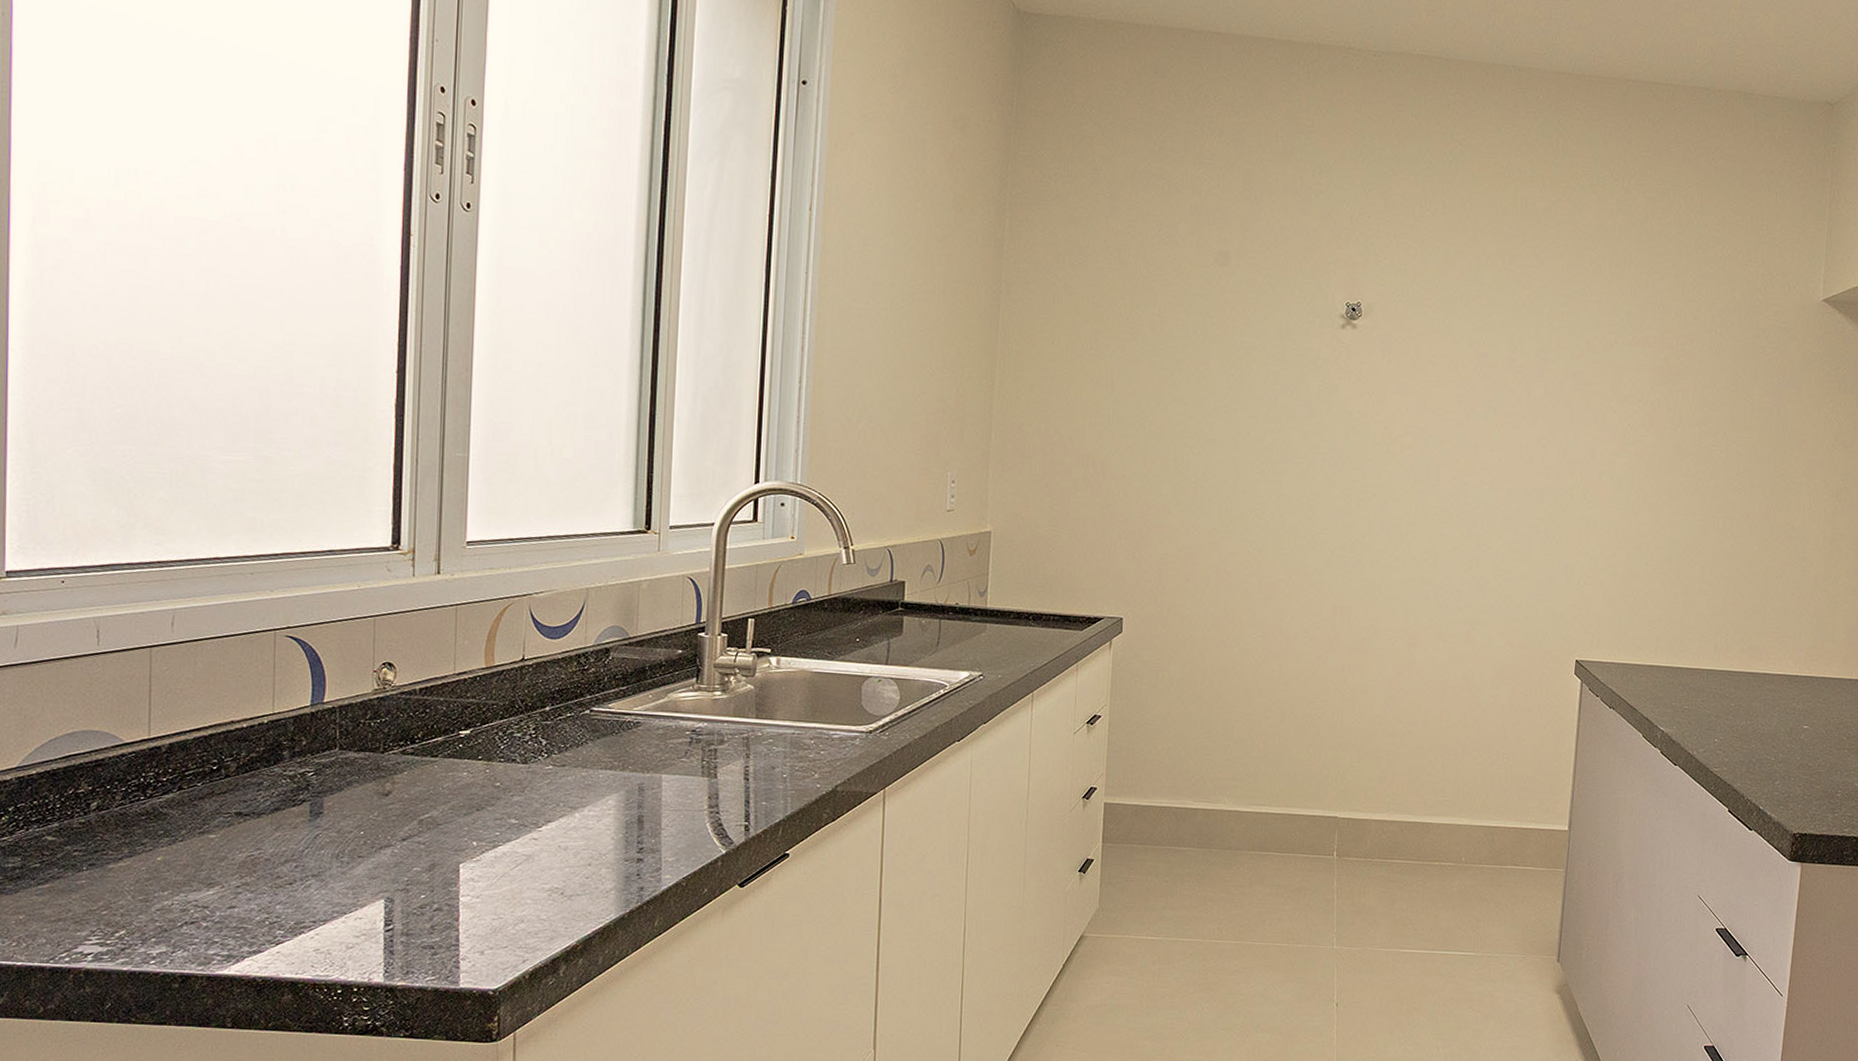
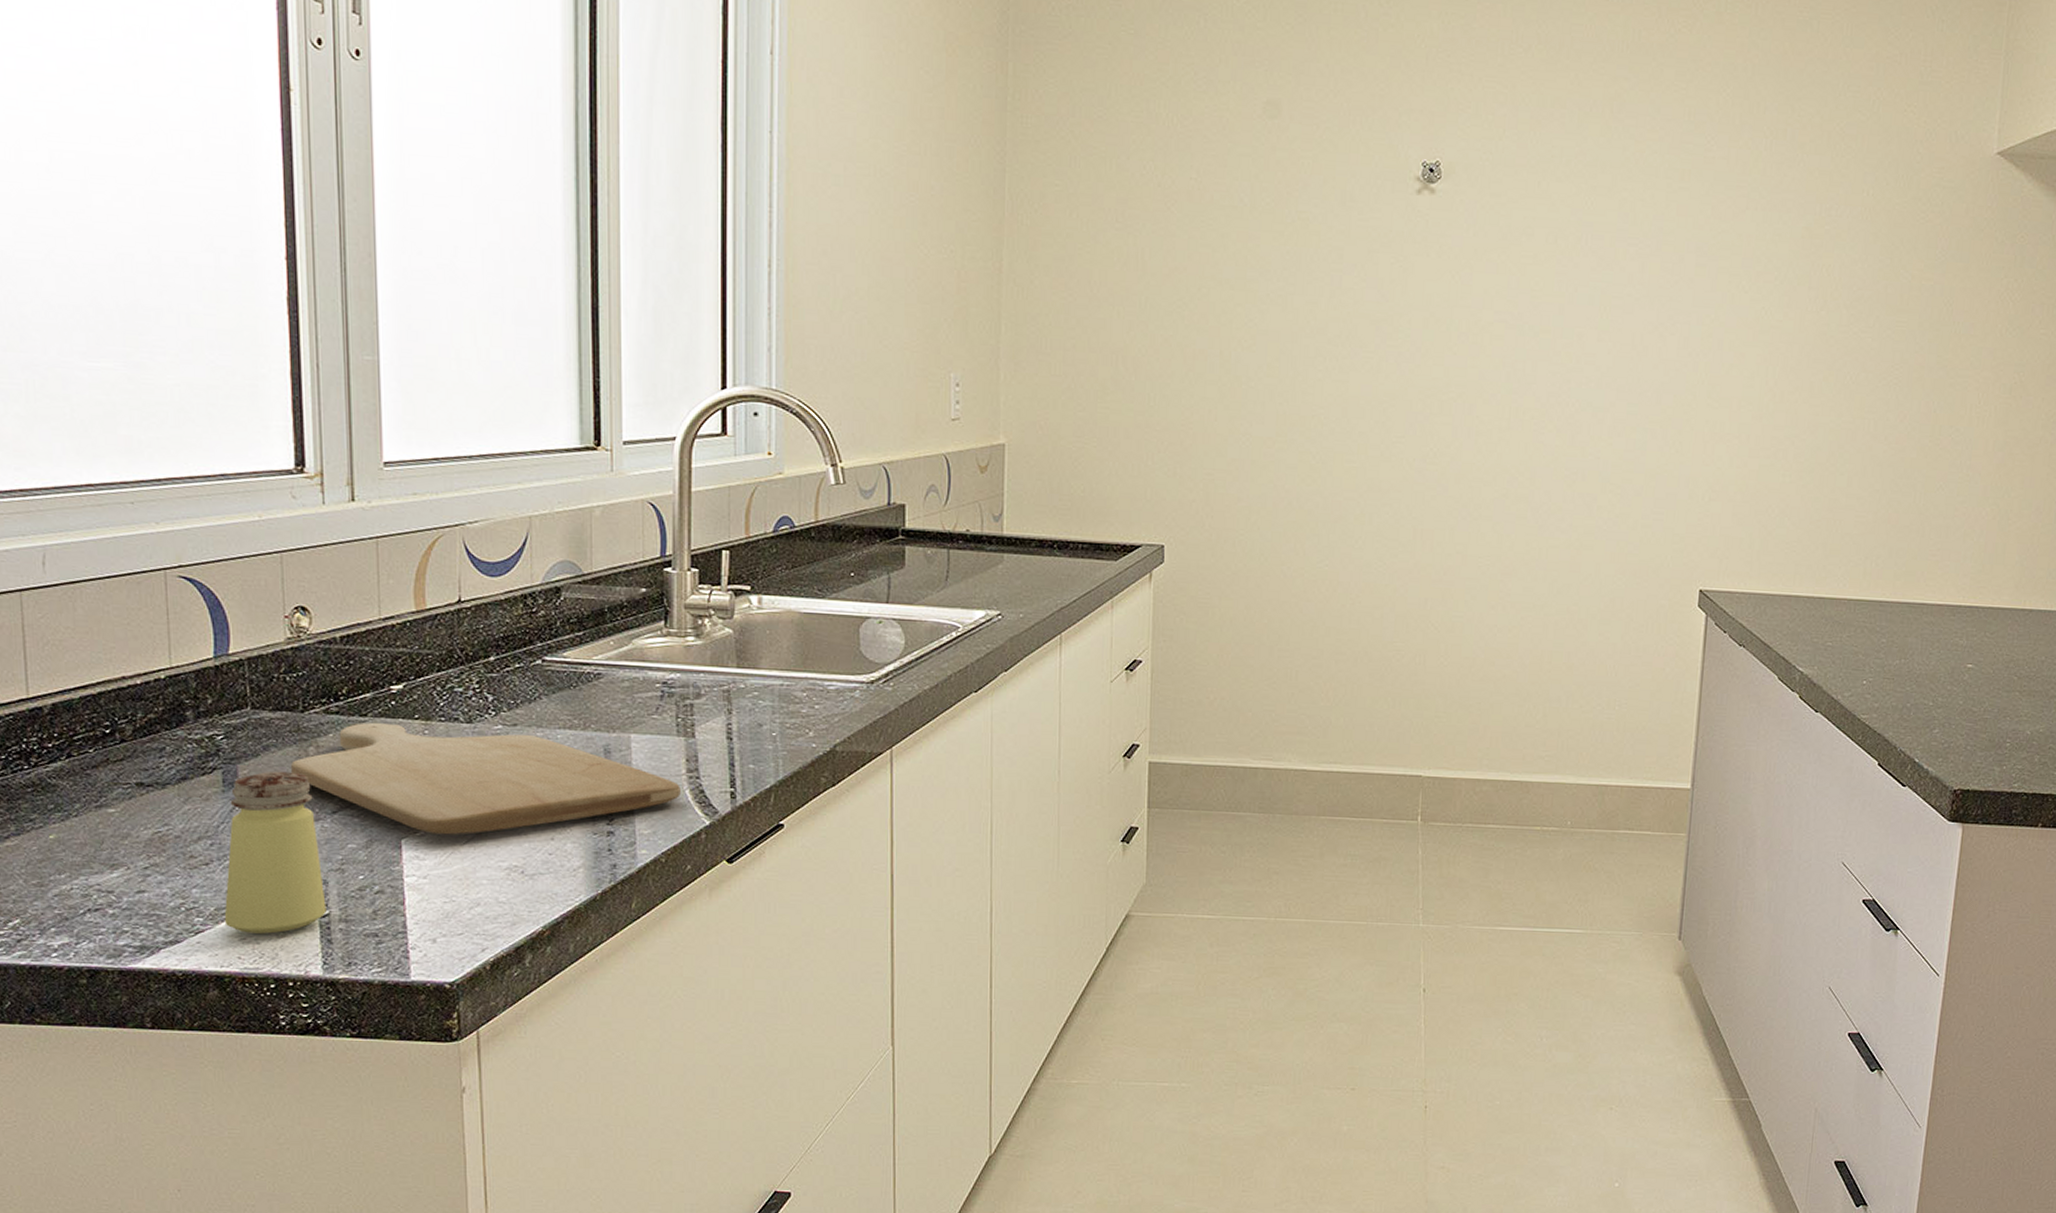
saltshaker: none [302,803,391,945] -> present [224,771,326,934]
chopping board: none [370,762,702,861] -> present [291,722,681,835]

